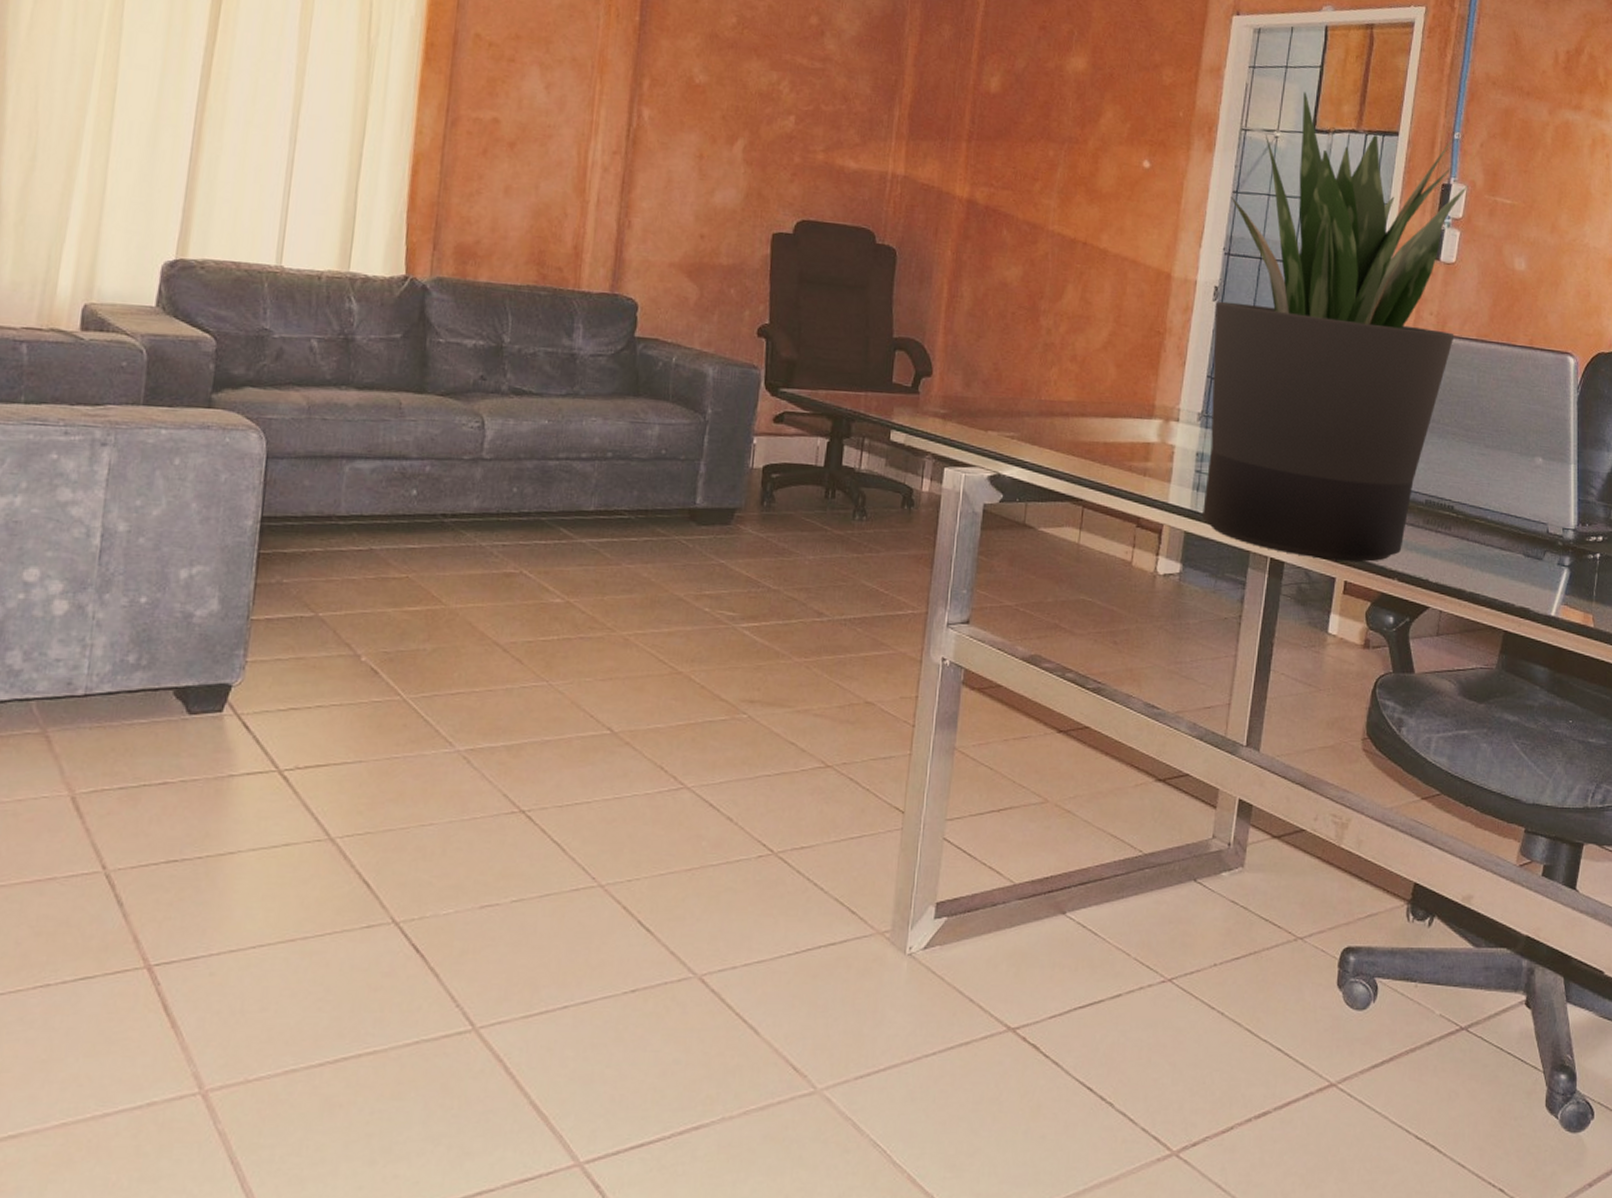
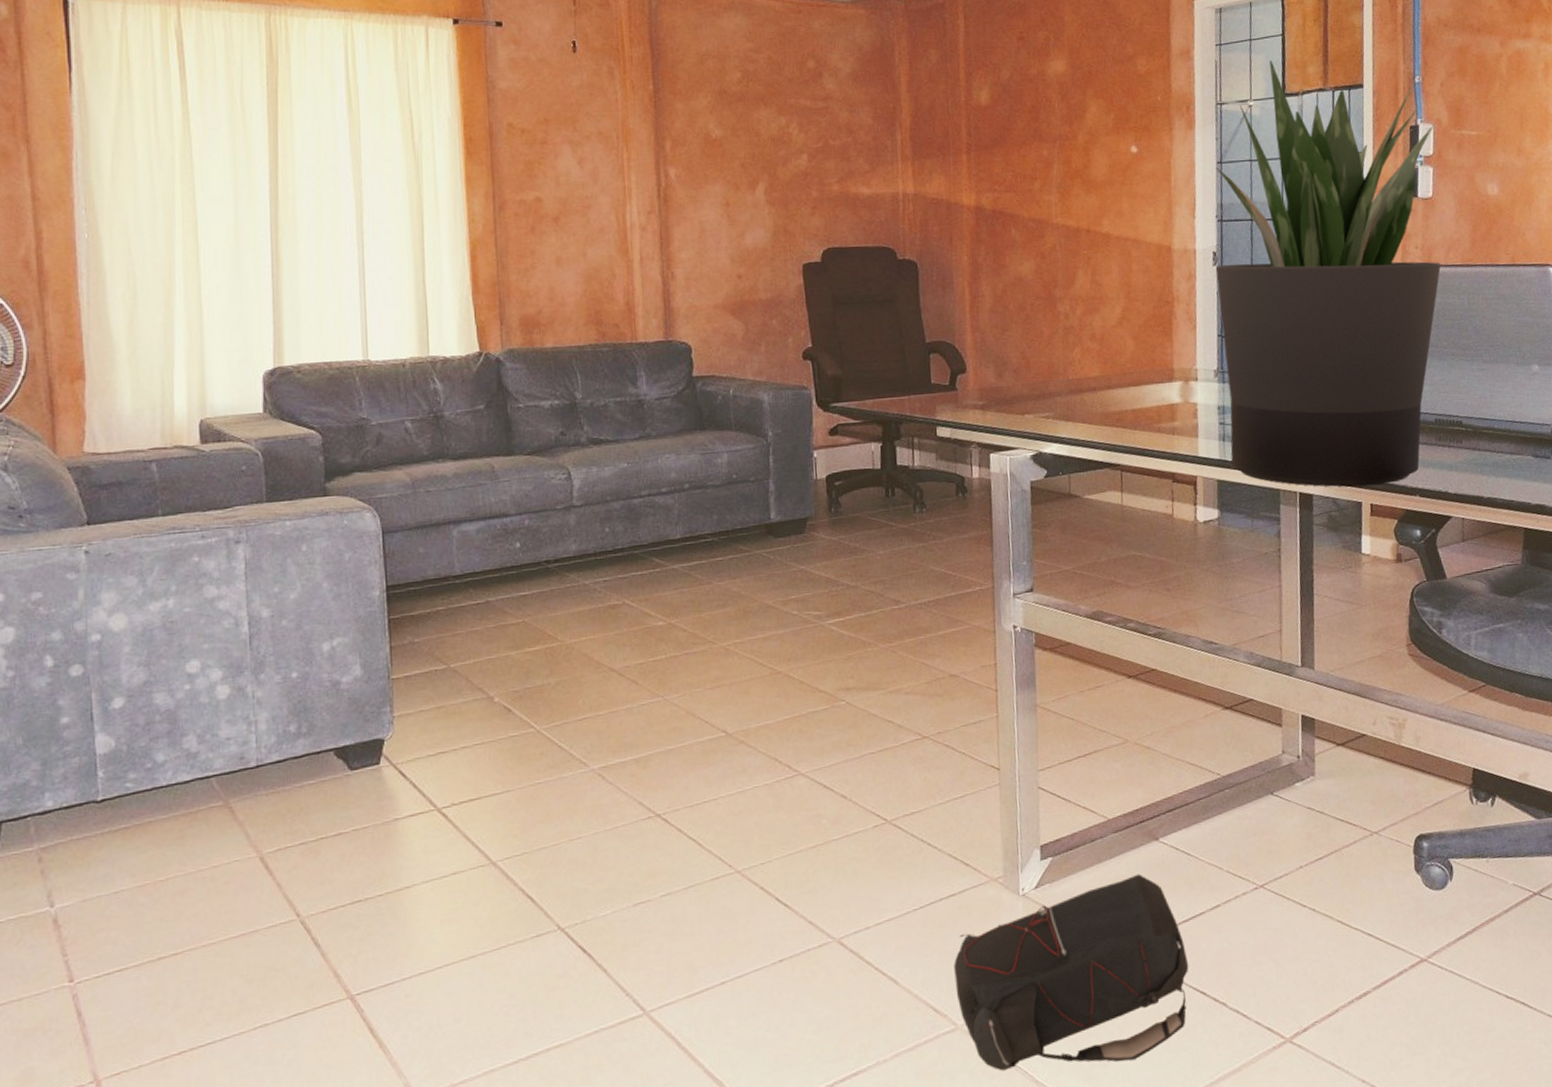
backpack: none [820,948,1079,1153] -> present [954,873,1189,1071]

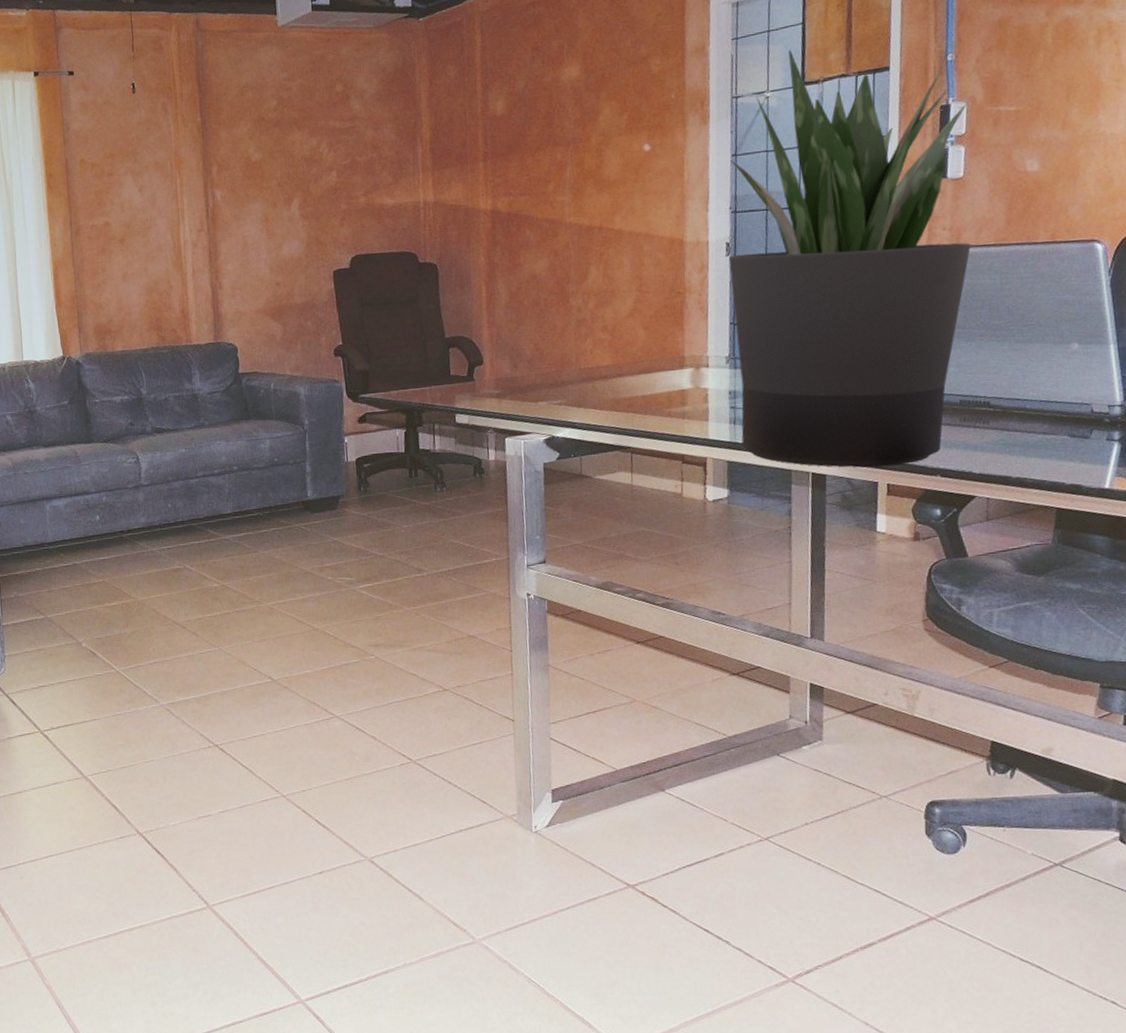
backpack: present [954,873,1189,1071] -> none [472,820,693,984]

